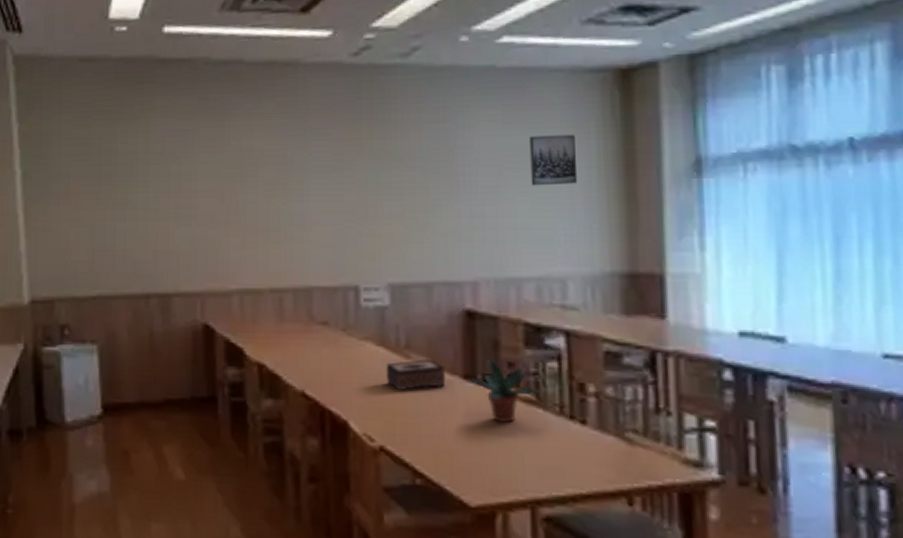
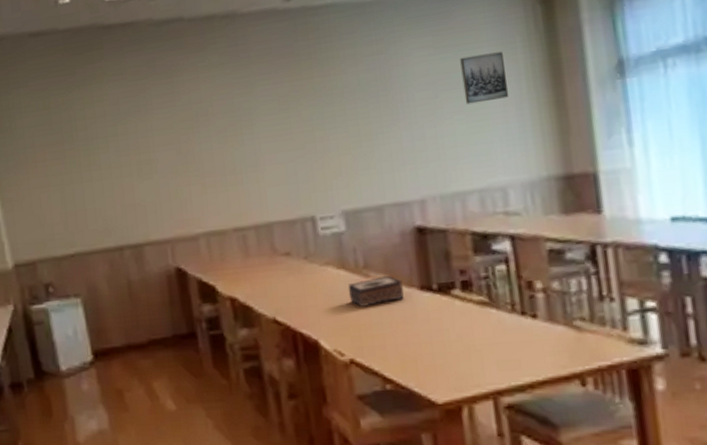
potted plant: present [467,360,542,422] -> none [424,269,494,325]

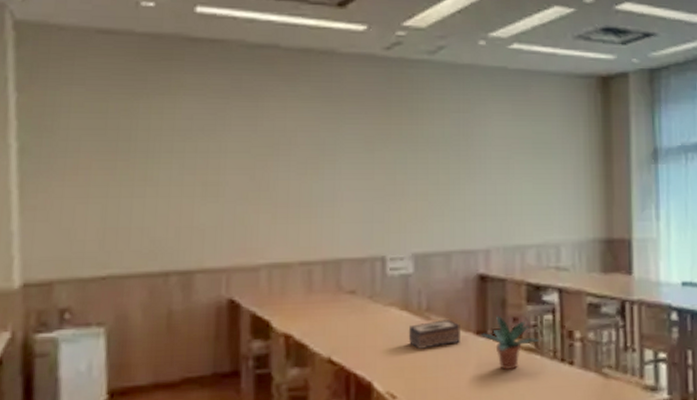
potted plant: none [424,269,494,325] -> present [479,316,540,370]
wall art: present [460,51,509,104] -> none [533,127,570,168]

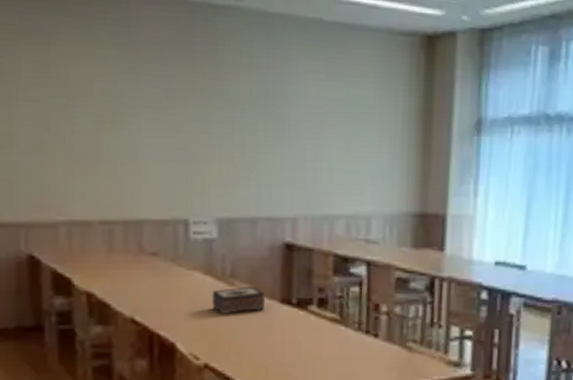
potted plant: present [479,316,540,370] -> none [284,286,345,338]

